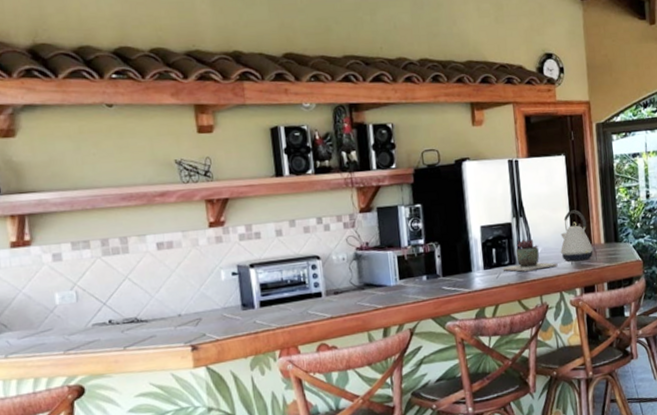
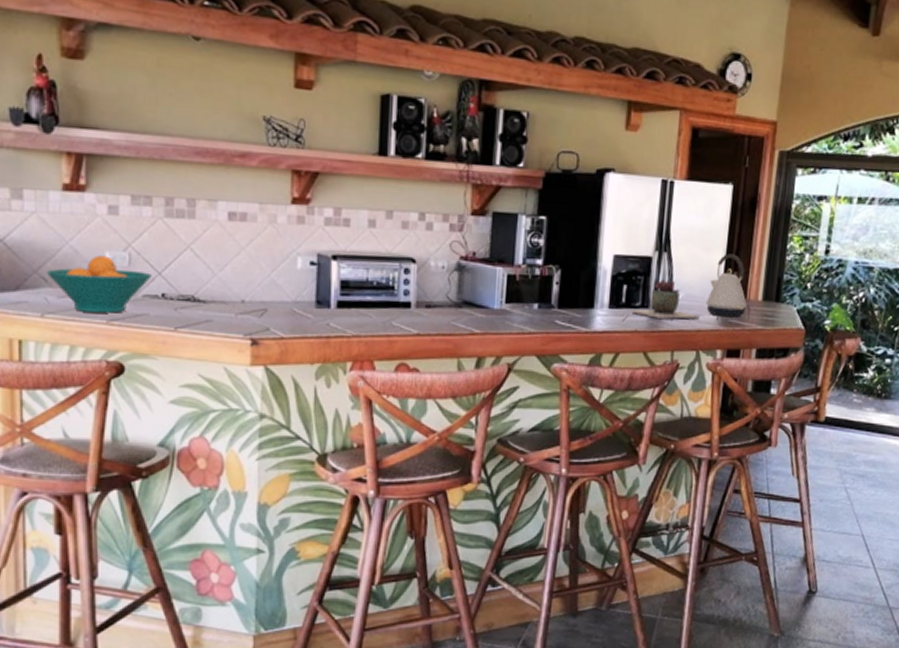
fruit bowl: none [6,296,98,348] -> present [47,255,152,313]

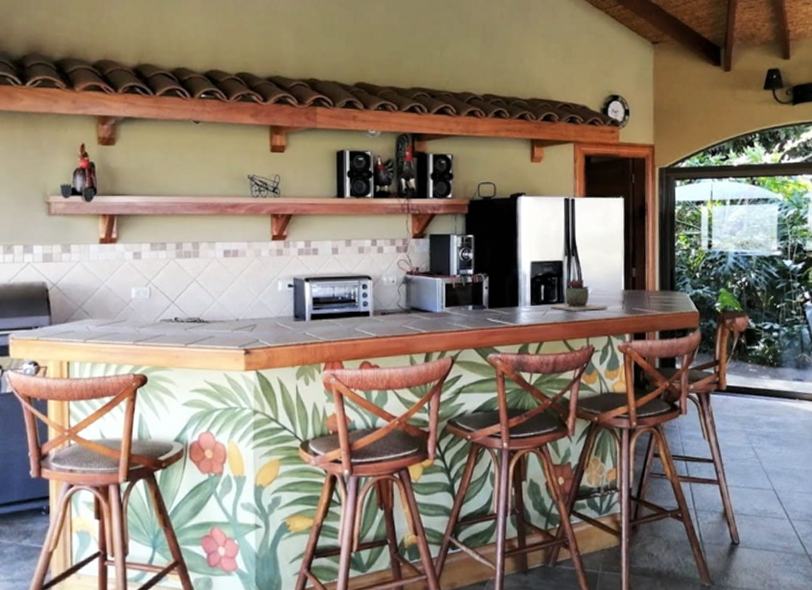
fruit bowl: present [47,255,152,313] -> none [88,291,167,336]
kettle: present [706,253,747,318] -> none [612,253,646,306]

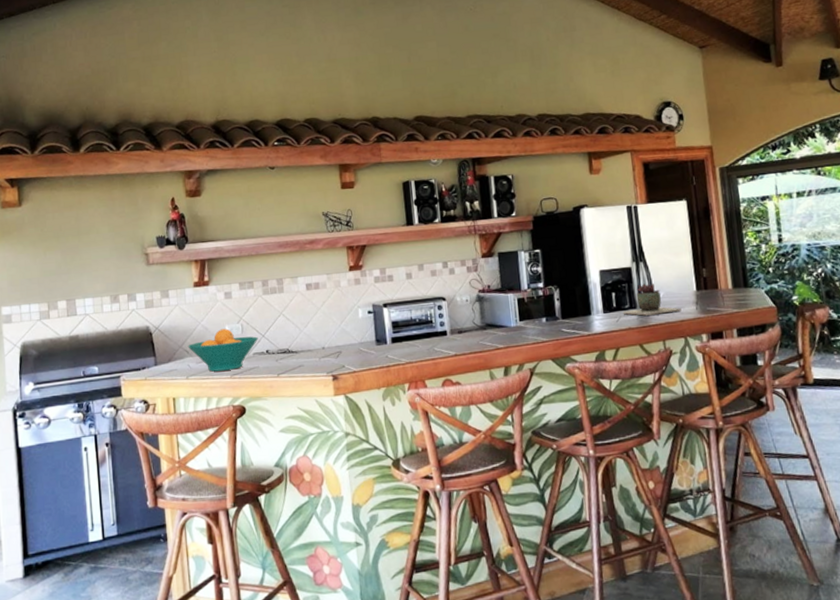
fruit bowl: none [88,291,167,336] -> present [188,328,258,372]

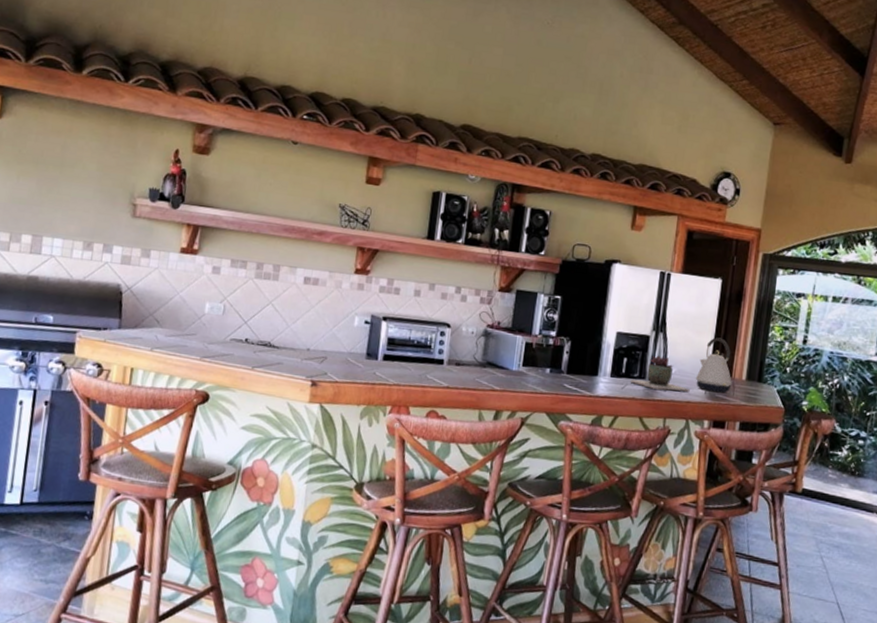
fruit bowl: present [188,328,258,372] -> none [160,305,240,352]
kettle: none [684,254,720,307] -> present [696,337,732,393]

